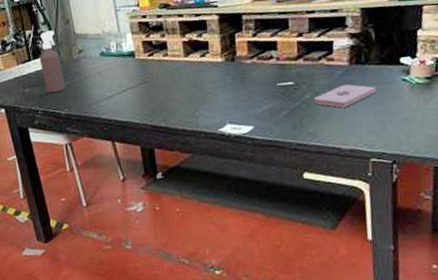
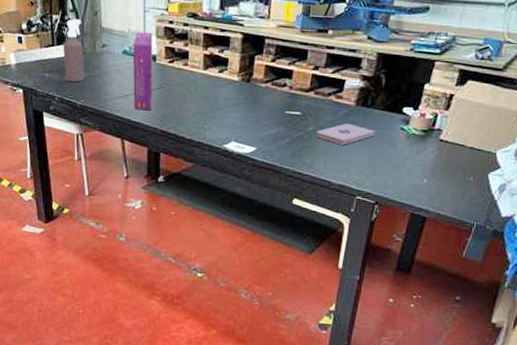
box: none [109,30,138,110] -> present [132,32,153,110]

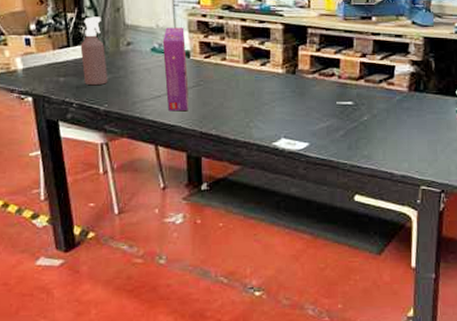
notepad: present [316,124,375,145] -> none [372,111,432,133]

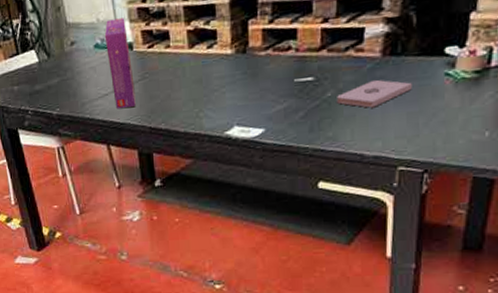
spray bottle: present [80,16,108,86] -> none [28,19,57,91]
notepad: none [372,111,432,133] -> present [337,80,412,108]

